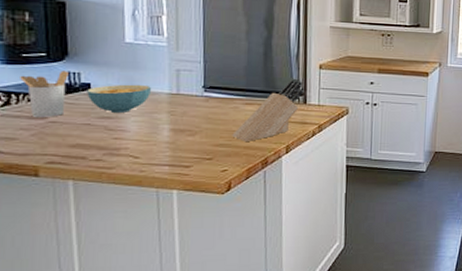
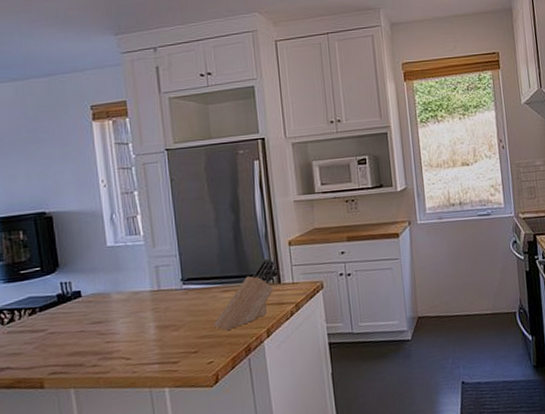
utensil holder: present [20,70,69,117] -> none [20,281,61,330]
cereal bowl: present [87,84,151,114] -> none [78,285,134,318]

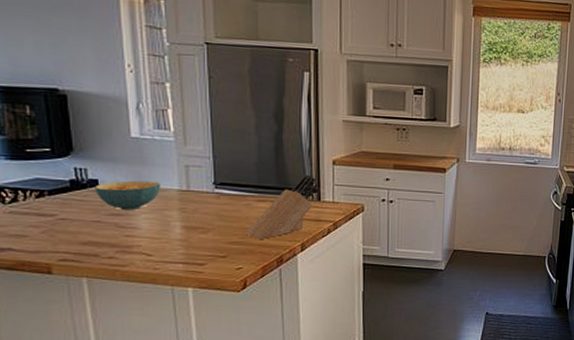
cereal bowl: none [78,285,134,318] -> present [95,180,160,211]

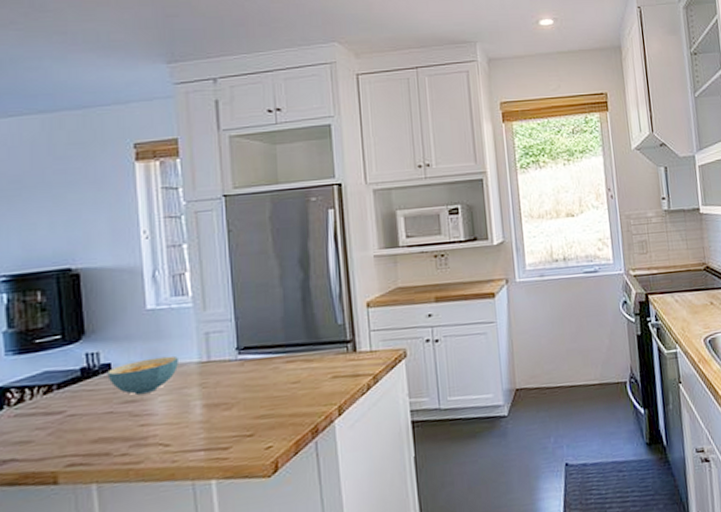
knife block: present [245,175,318,239] -> none [274,324,353,408]

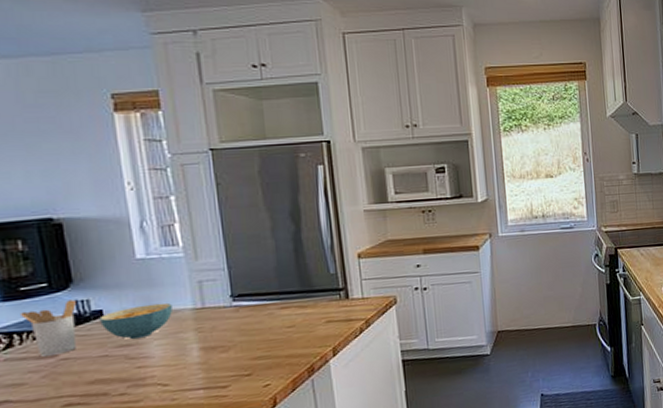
utensil holder: none [34,352,86,412] -> present [21,299,77,357]

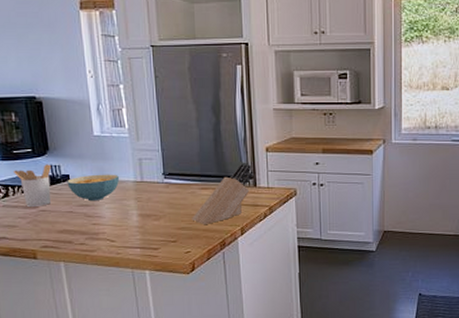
knife block: none [270,274,345,350] -> present [192,163,254,224]

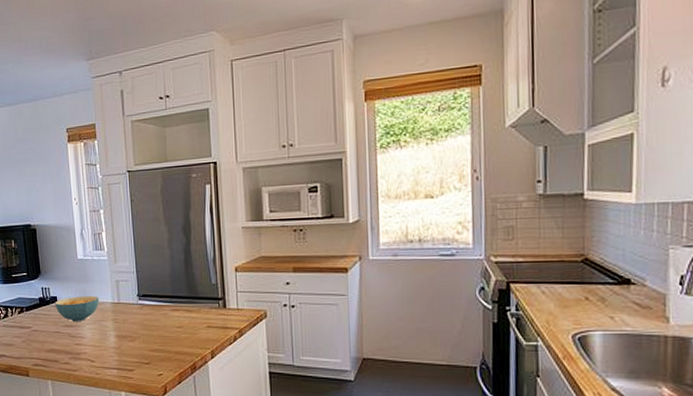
utensil holder: present [14,164,52,207] -> none [12,287,42,326]
knife block: present [192,163,254,224] -> none [164,284,223,346]

